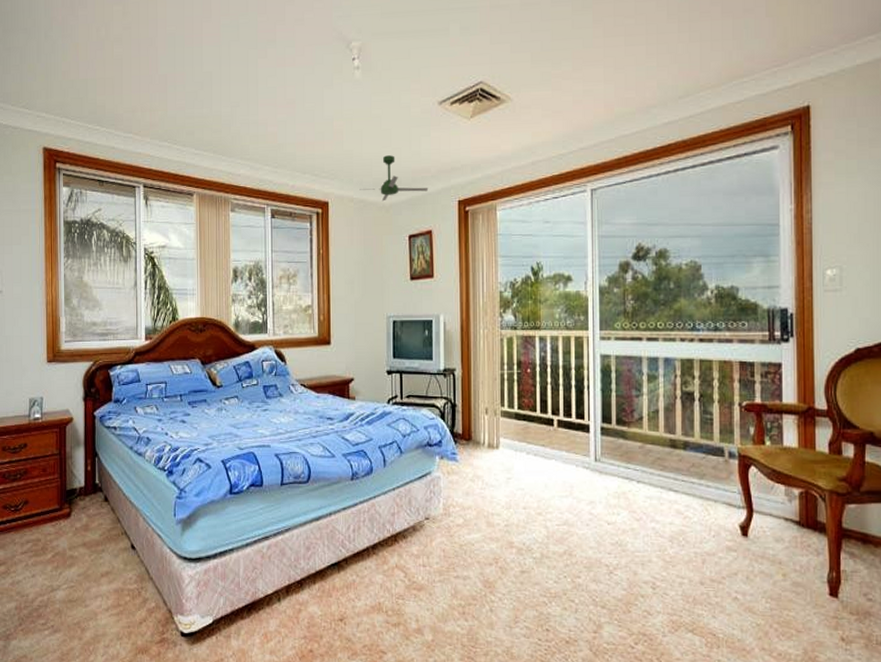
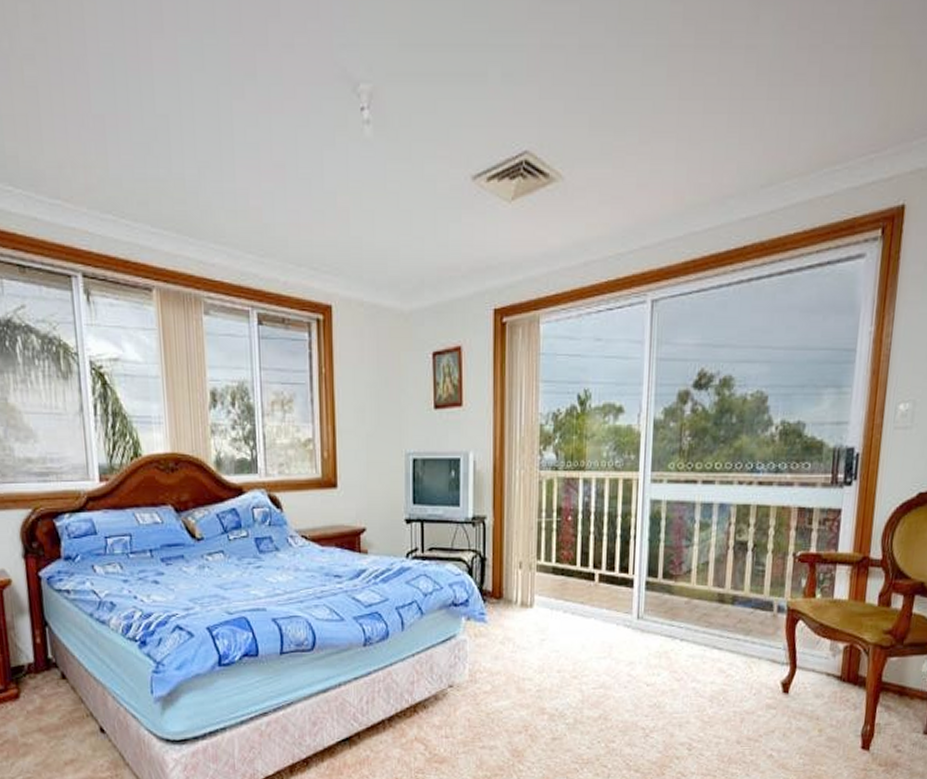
ceiling fan: present [359,155,429,202] -> none [371,246,458,307]

